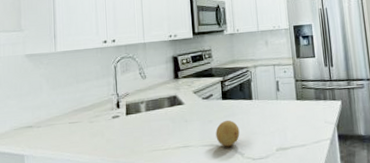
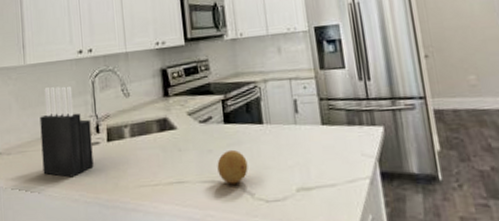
knife block: none [67,70,114,145] -> present [39,86,94,178]

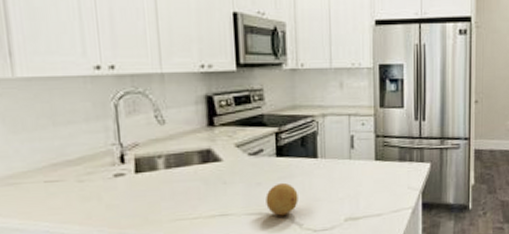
knife block: present [39,86,94,178] -> none [39,108,117,212]

